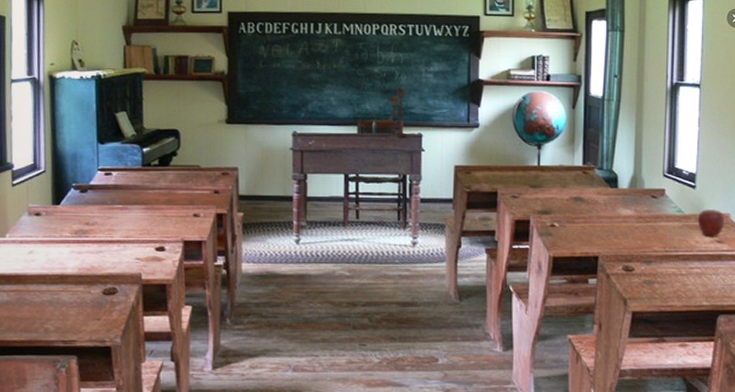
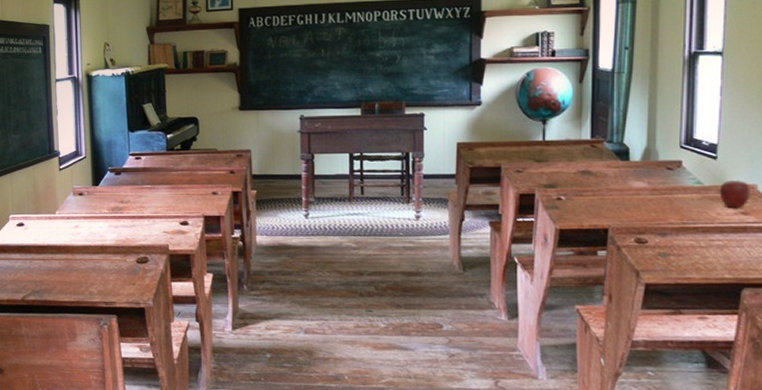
candlestick: present [385,88,410,140] -> none [388,71,412,120]

